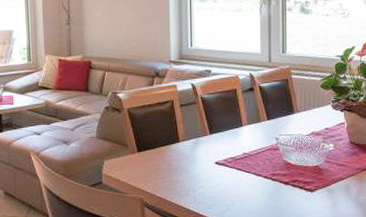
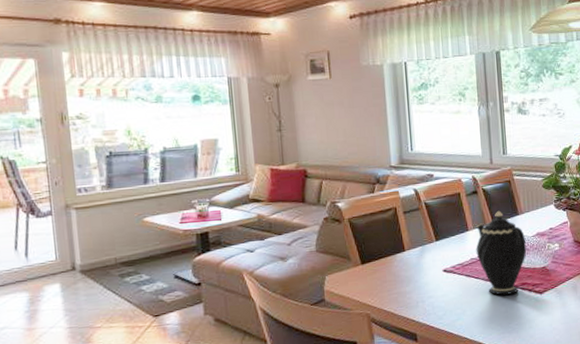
teapot: none [249,108,300,191] -> present [475,210,527,296]

